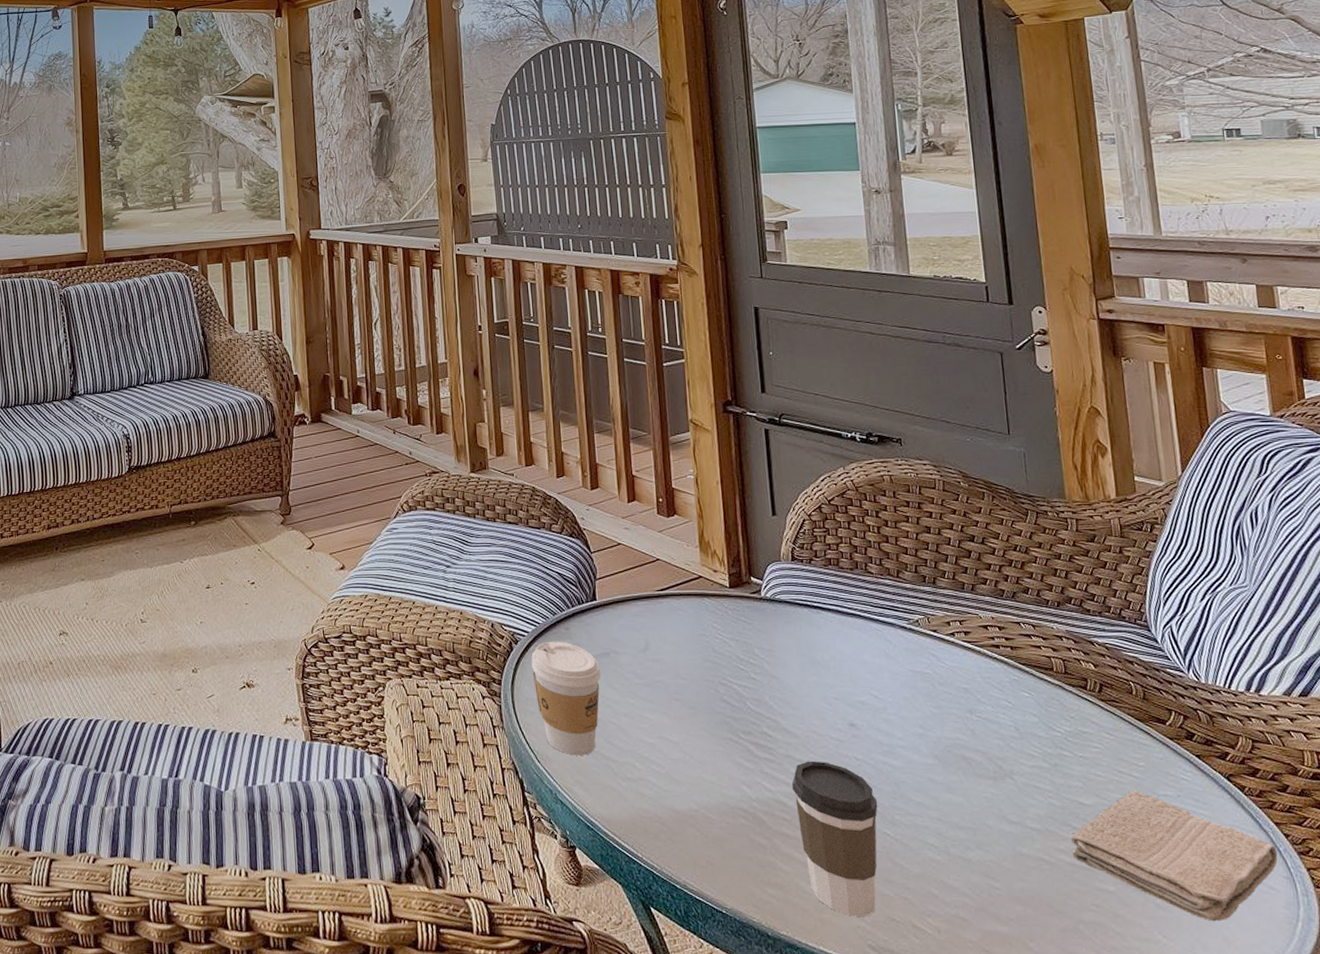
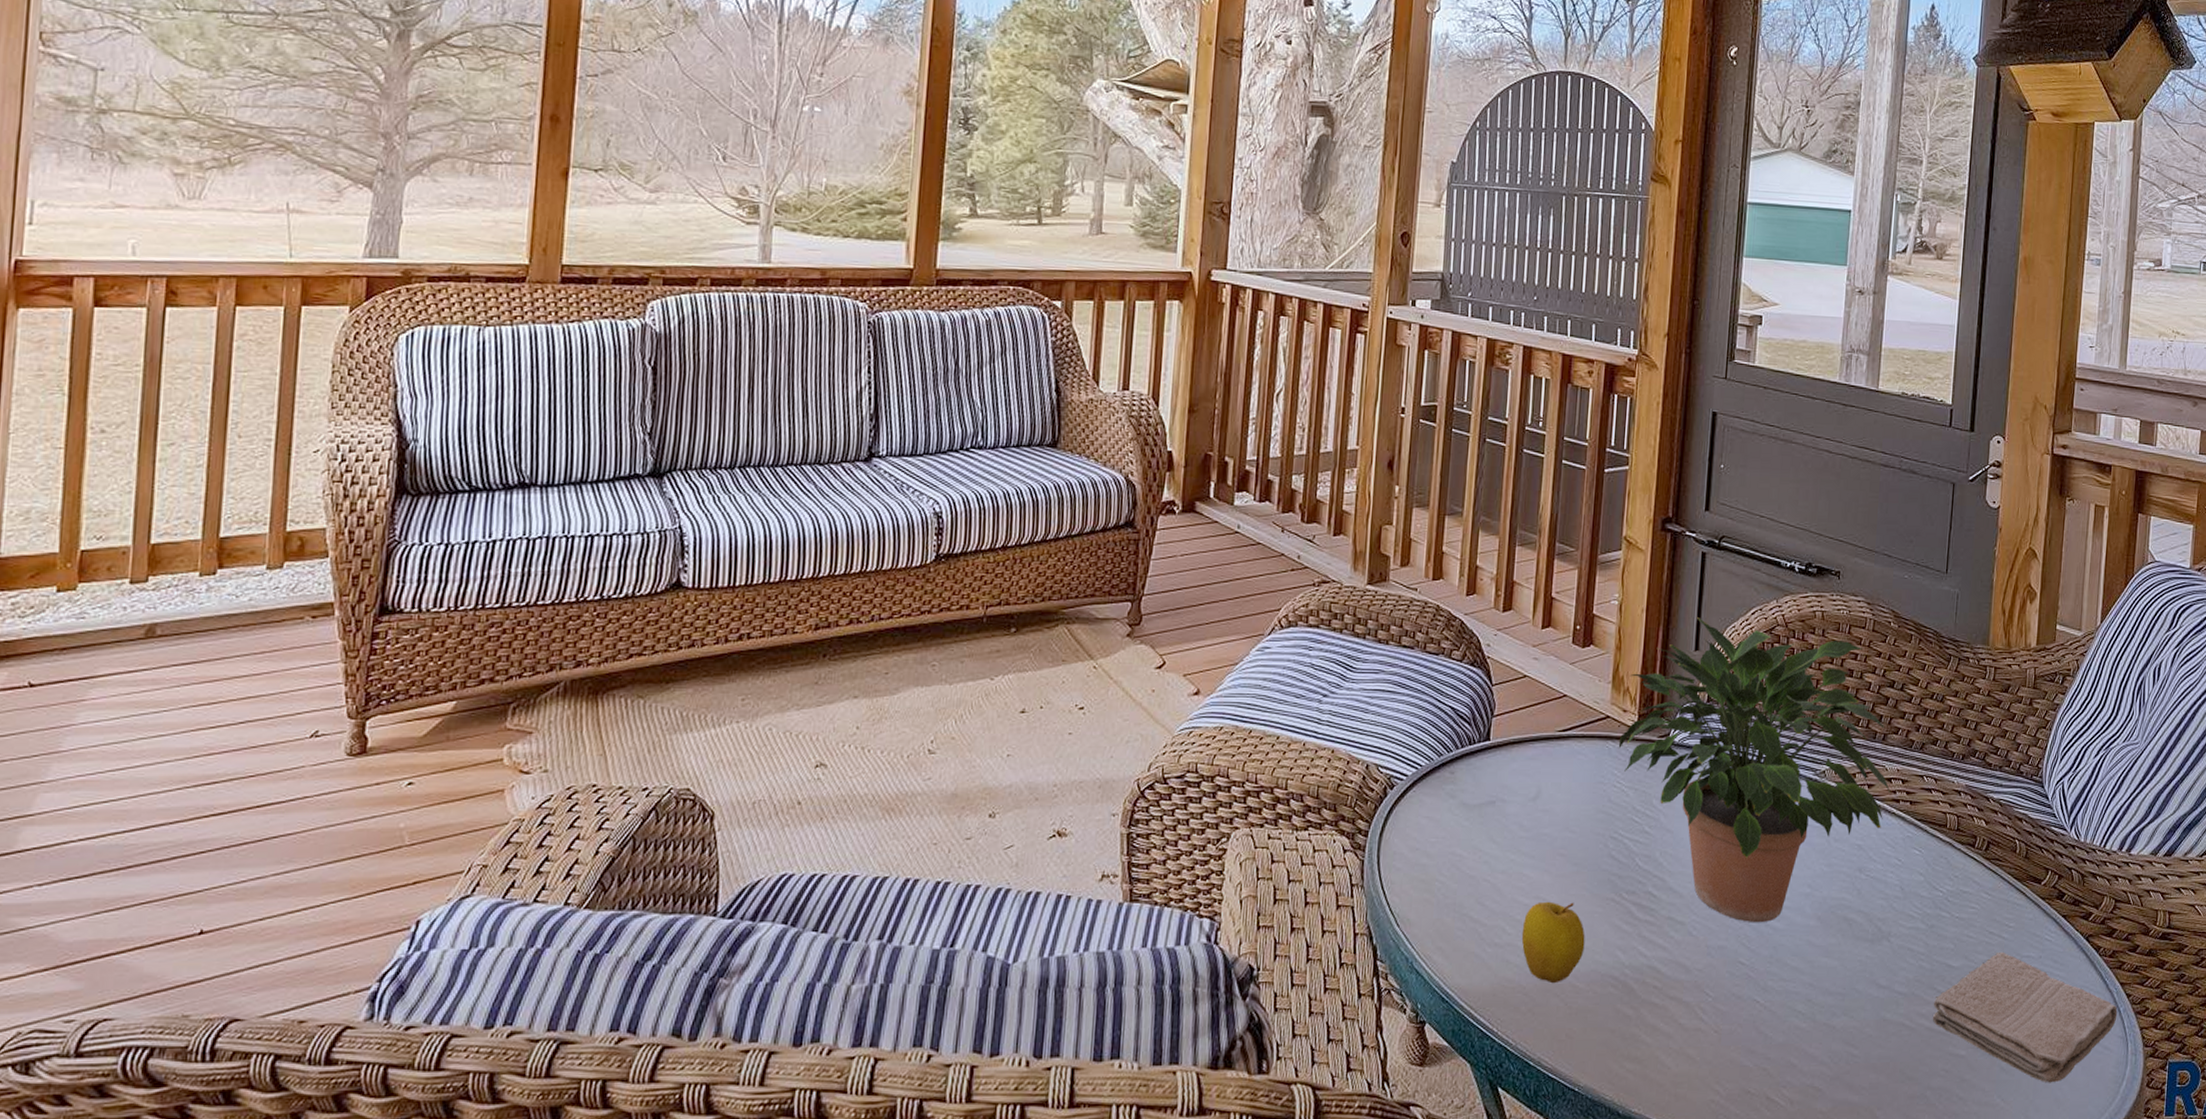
coffee cup: present [531,641,602,755] -> none [1405,786,1483,918]
apple: none [650,741,712,815] -> present [1521,901,1585,984]
potted plant: none [714,486,989,761] -> present [1618,617,1891,923]
coffee cup: present [791,761,878,916] -> none [1668,923,1753,1090]

